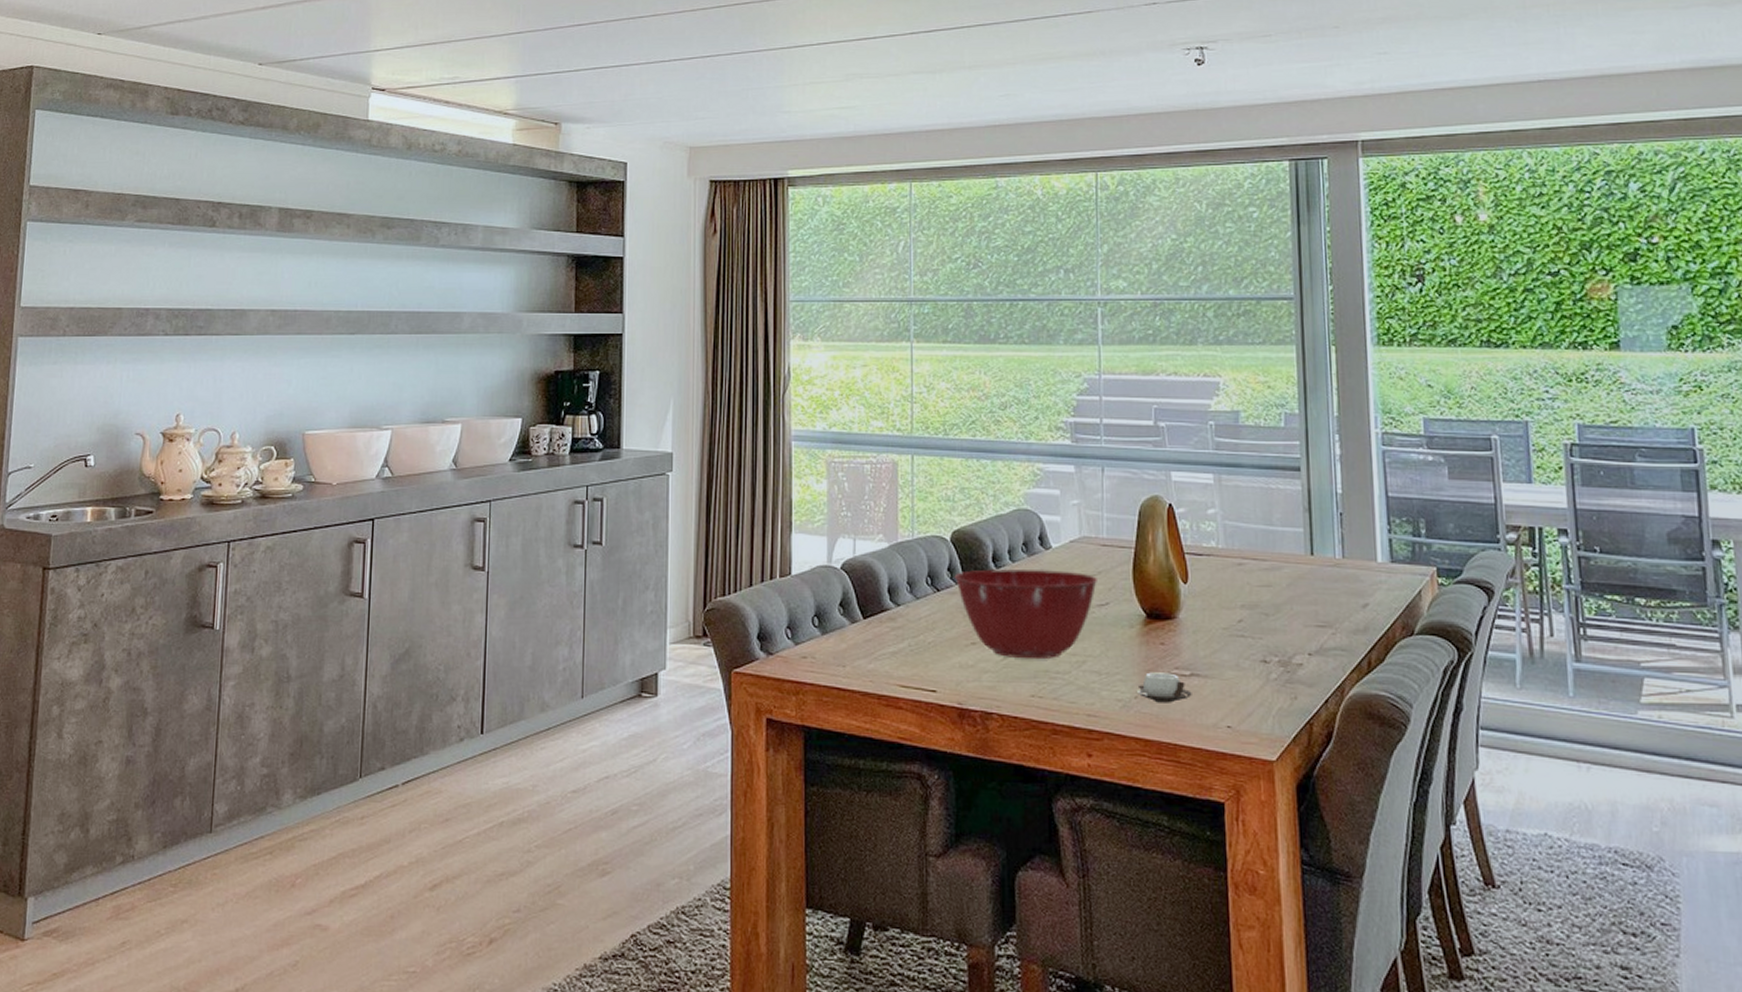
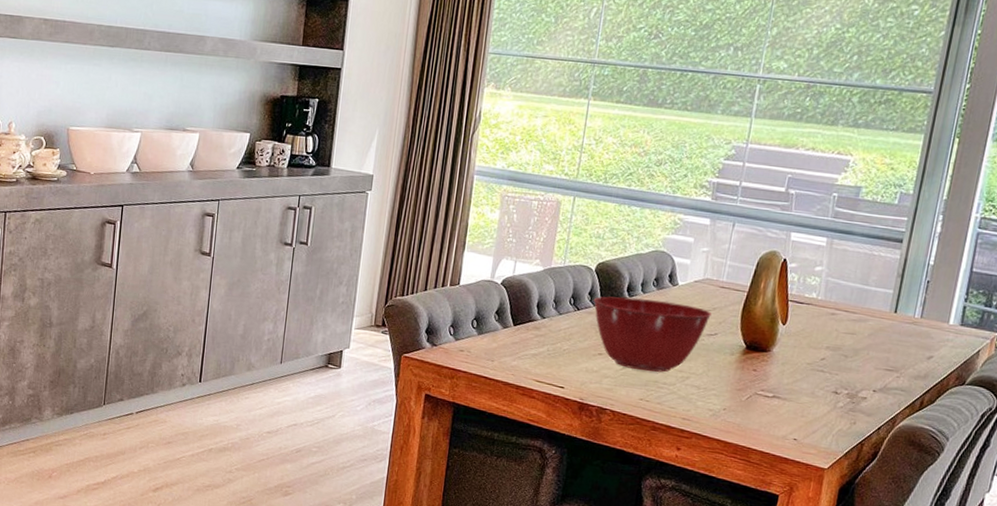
cup: present [1136,672,1192,703] -> none [725,391,771,417]

